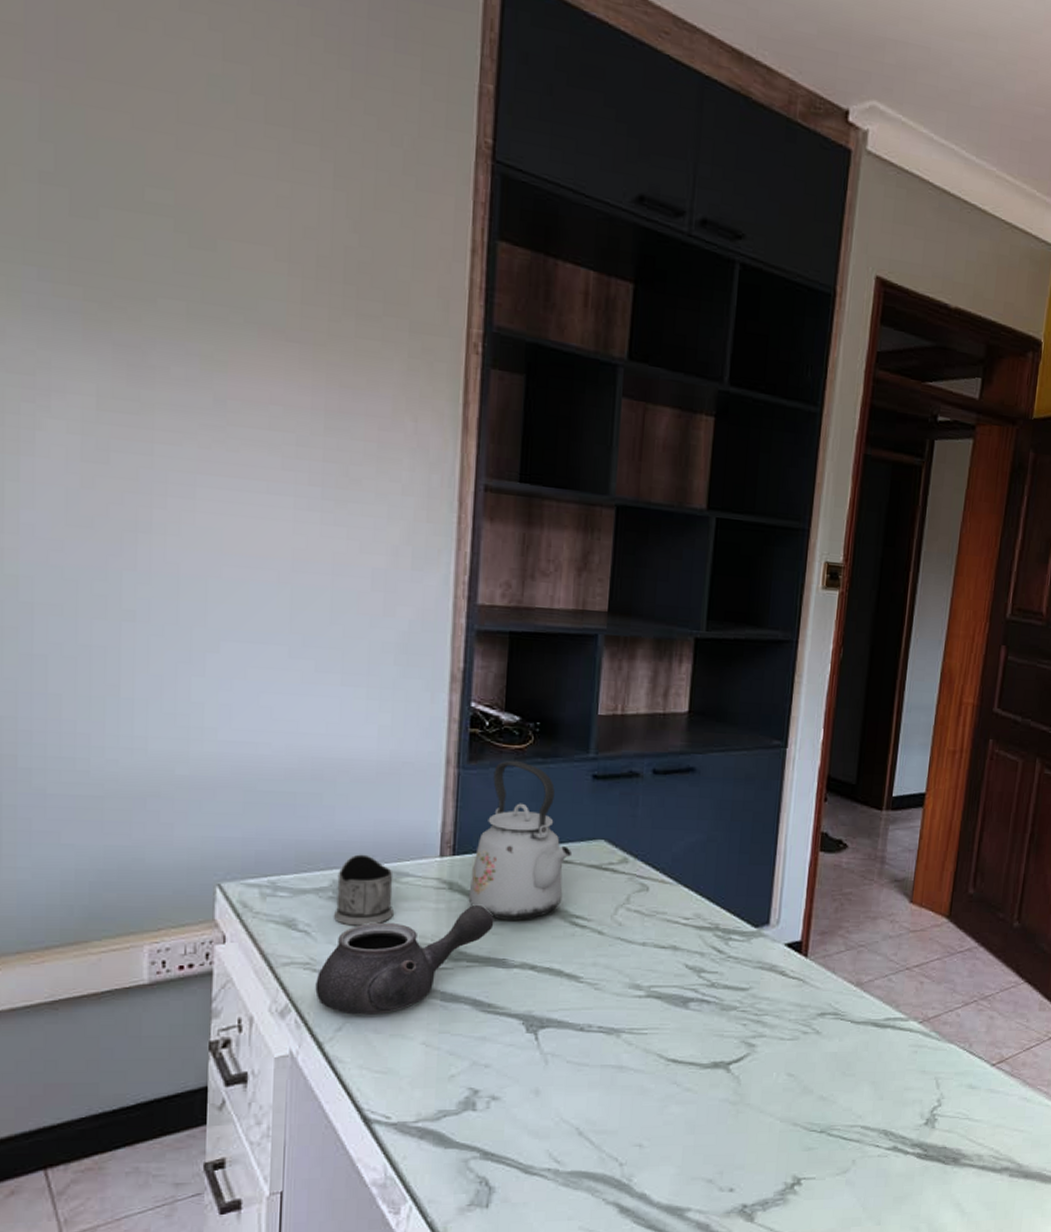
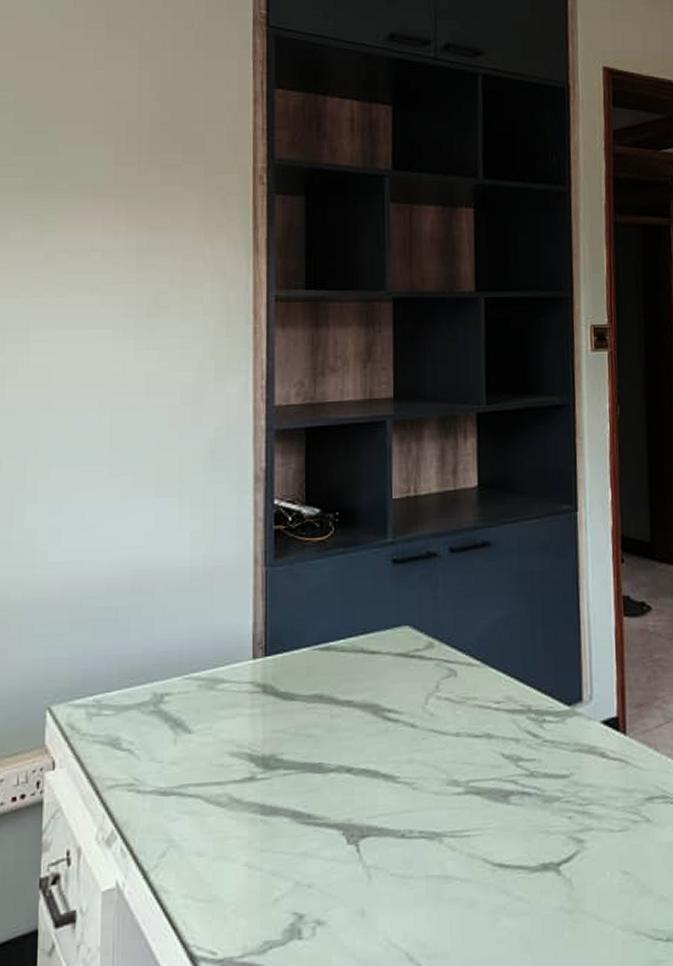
teapot: present [315,904,494,1015] -> none [139,706,308,838]
tea glass holder: present [333,854,393,926] -> none [154,663,211,740]
kettle: present [468,760,573,920] -> none [282,552,379,721]

